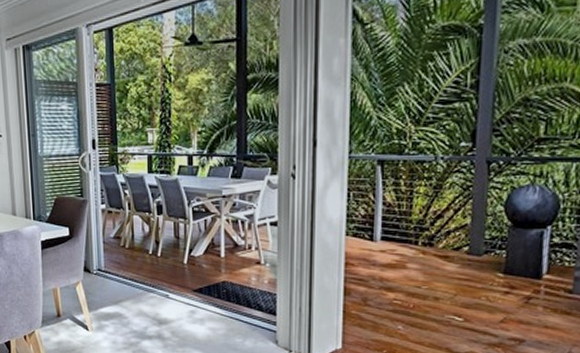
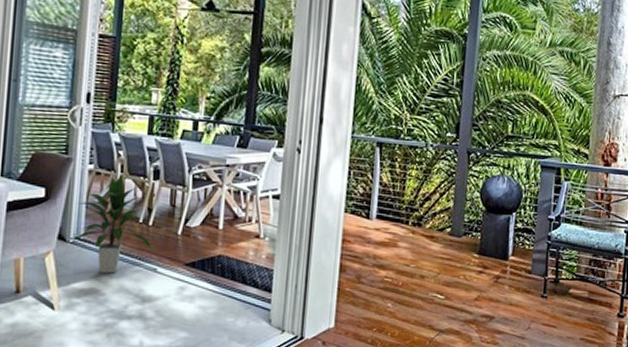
indoor plant: none [95,211,163,300] -> present [74,174,152,274]

